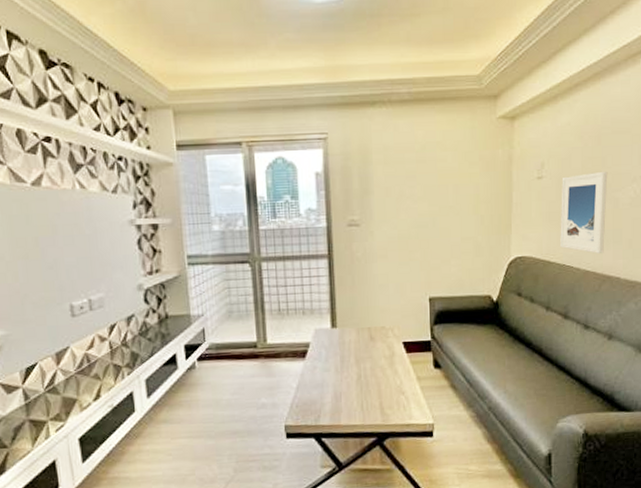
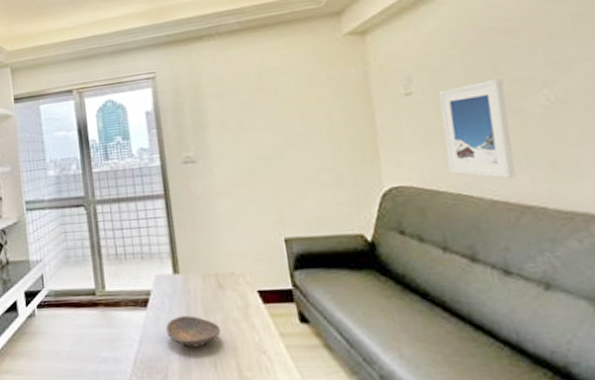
decorative bowl: none [322,364,368,392] -> present [166,315,220,348]

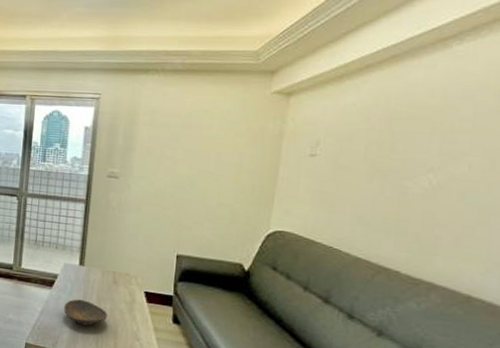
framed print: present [438,78,516,179] -> none [329,156,397,243]

